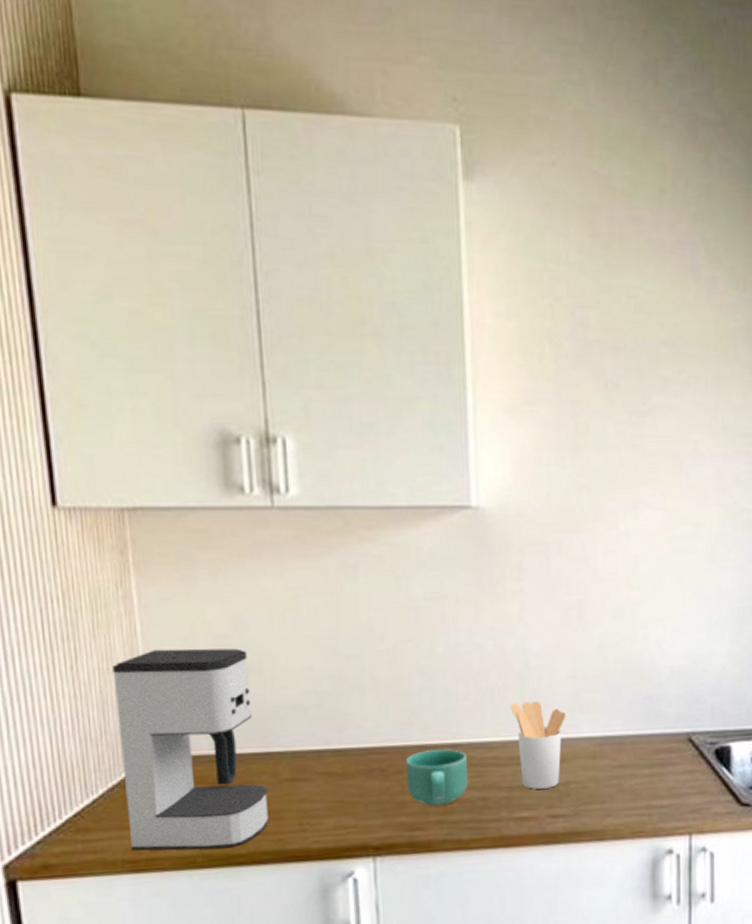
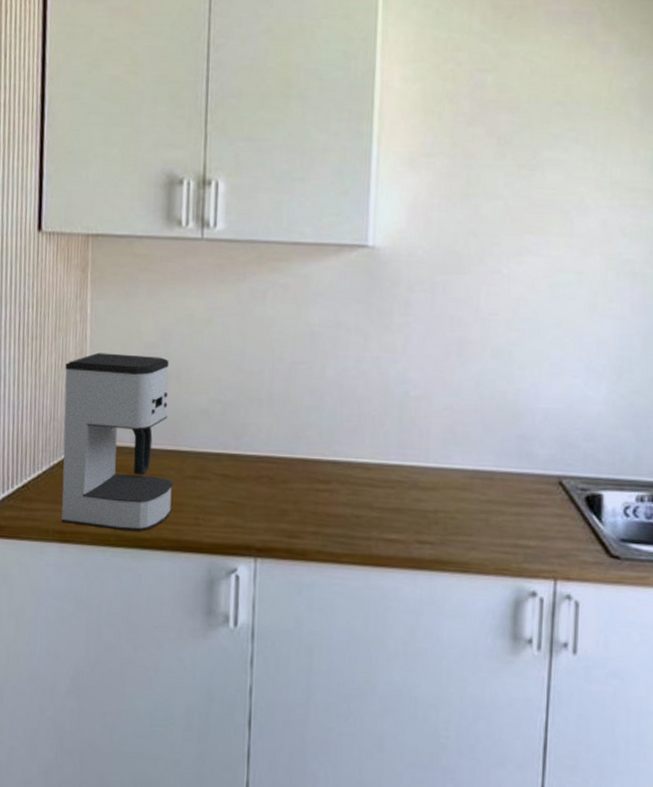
mug: present [405,748,469,806] -> none [289,463,346,518]
utensil holder: present [510,701,566,789] -> none [388,428,440,514]

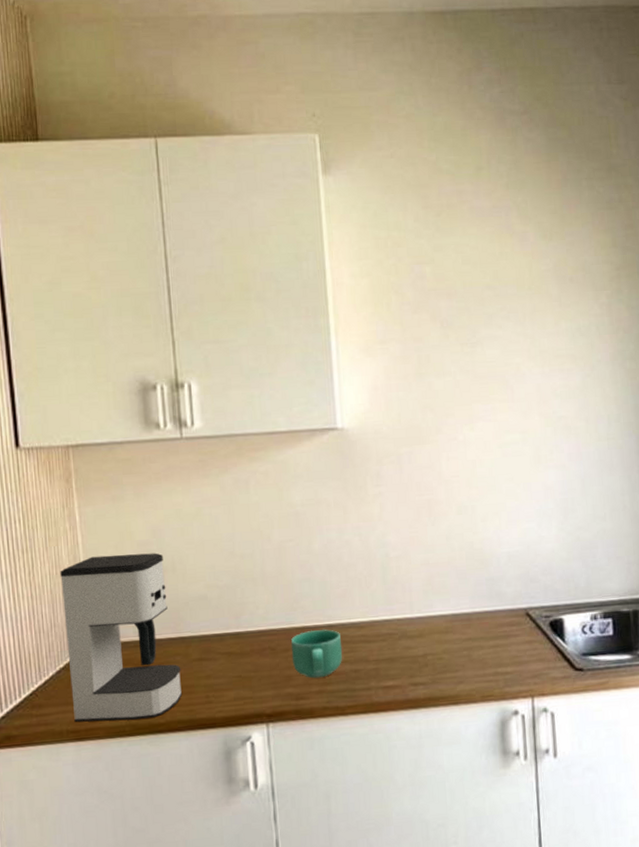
mug: none [289,463,346,518] -> present [290,629,343,679]

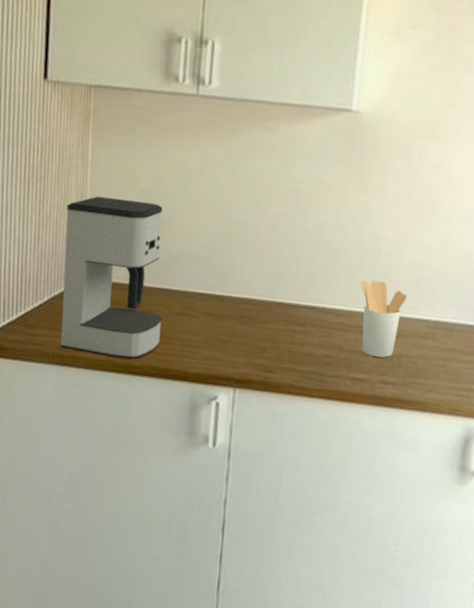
mug: present [290,629,343,679] -> none [268,307,320,356]
utensil holder: none [374,586,422,662] -> present [360,279,407,358]

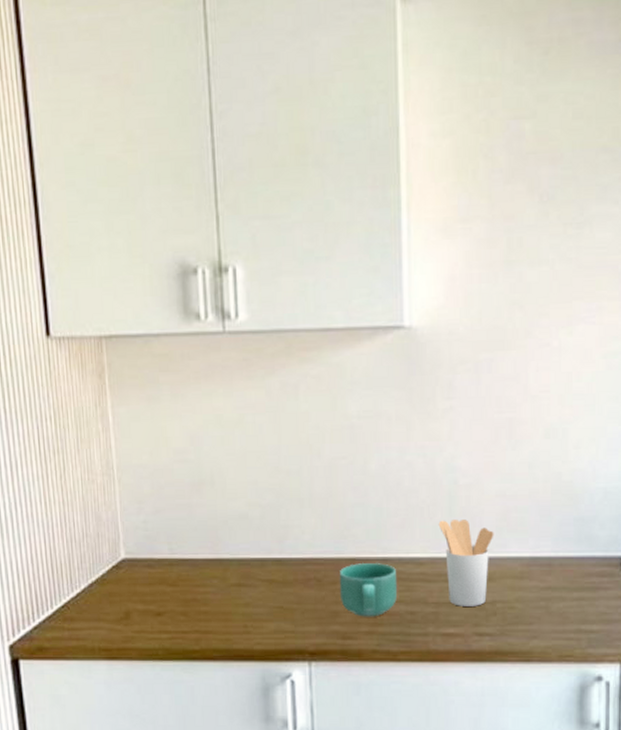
coffee maker: present [60,196,163,359] -> none [92,462,219,643]
mug: none [268,307,320,356] -> present [339,562,398,617]

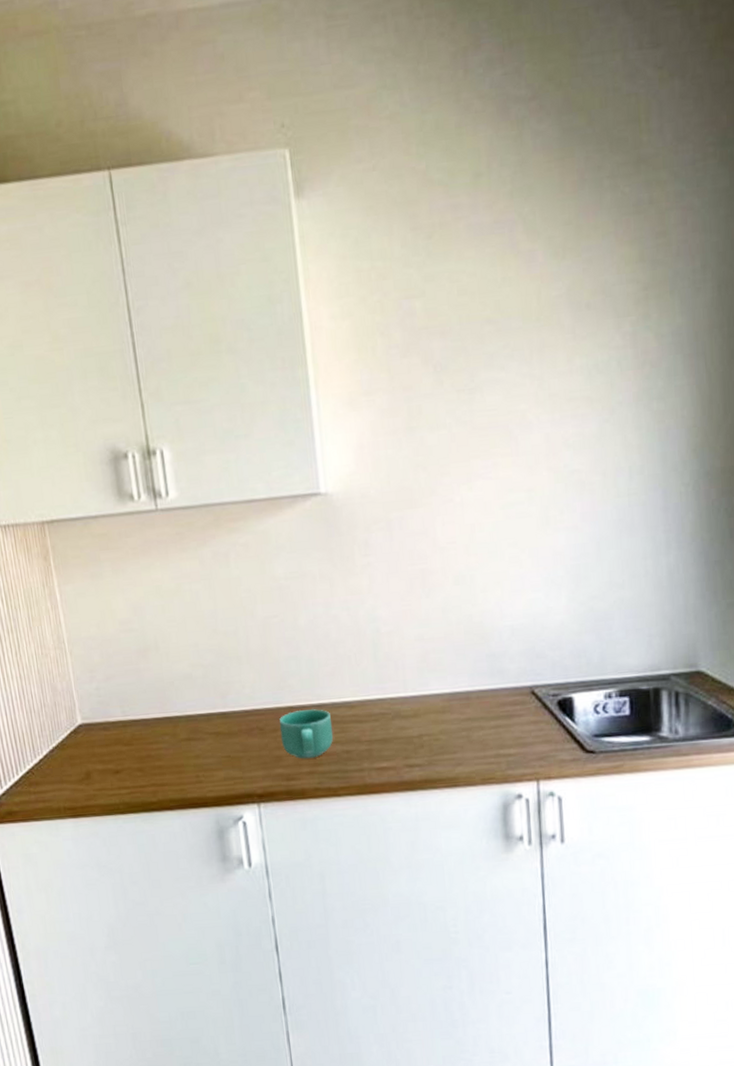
utensil holder: present [438,520,494,606] -> none [365,664,416,742]

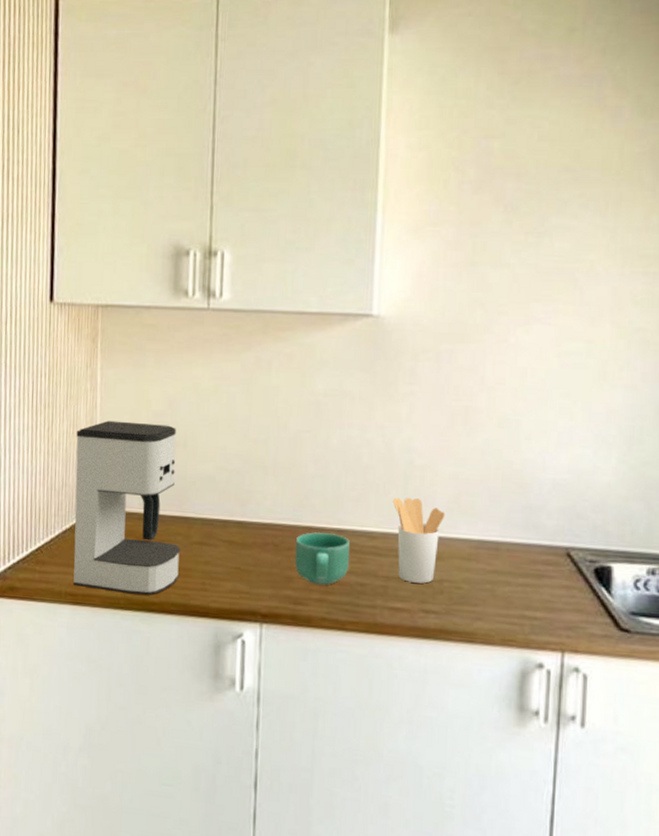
coffee maker: none [45,631,173,800] -> present [73,420,181,595]
utensil holder: none [365,664,416,742] -> present [392,497,445,584]

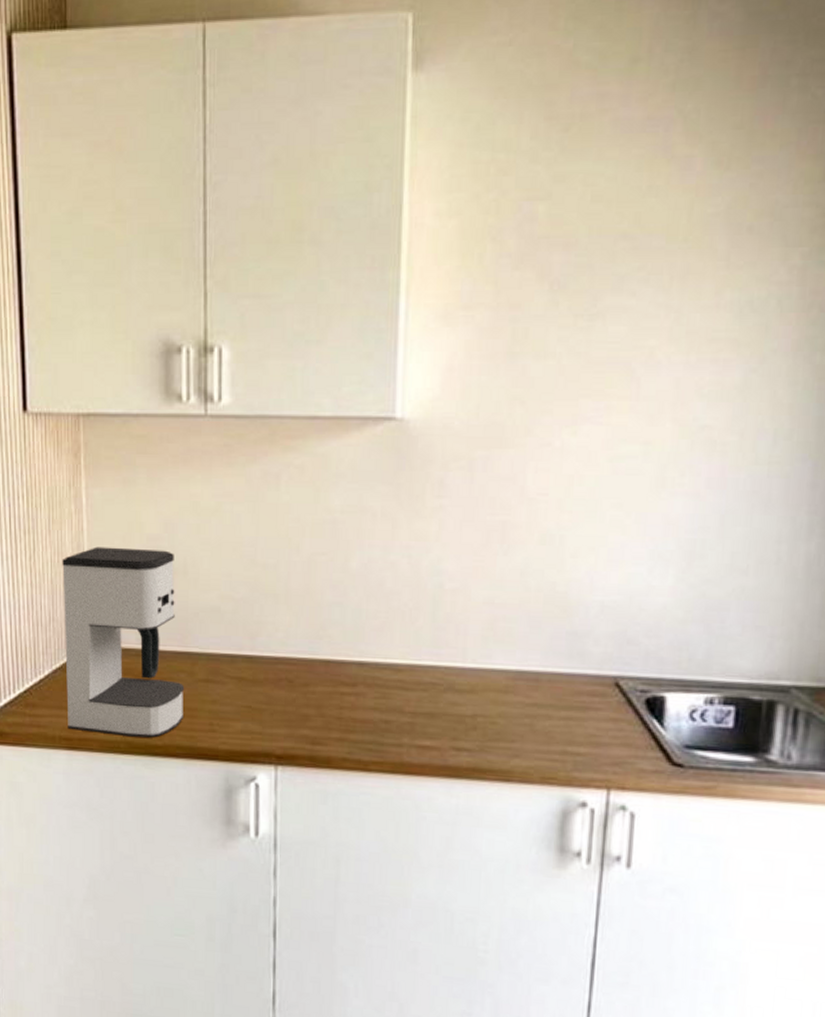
mug: present [294,531,350,585] -> none [311,665,373,723]
utensil holder: present [392,497,445,584] -> none [420,625,479,719]

